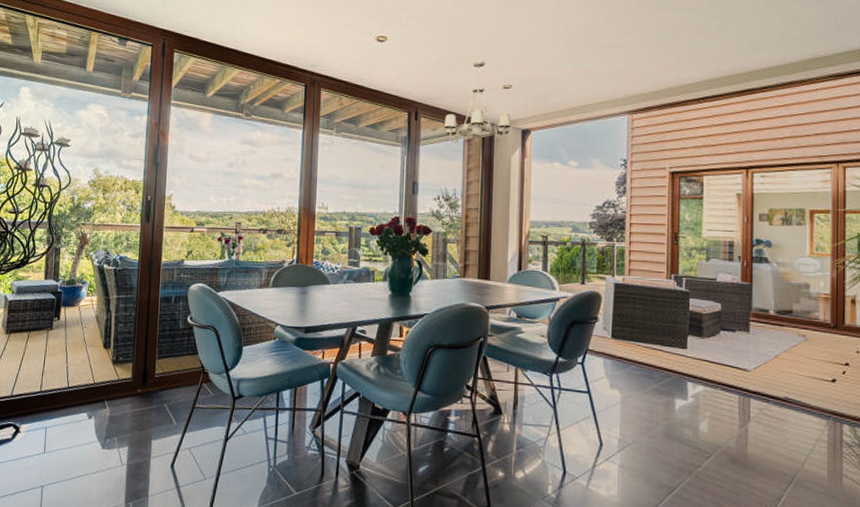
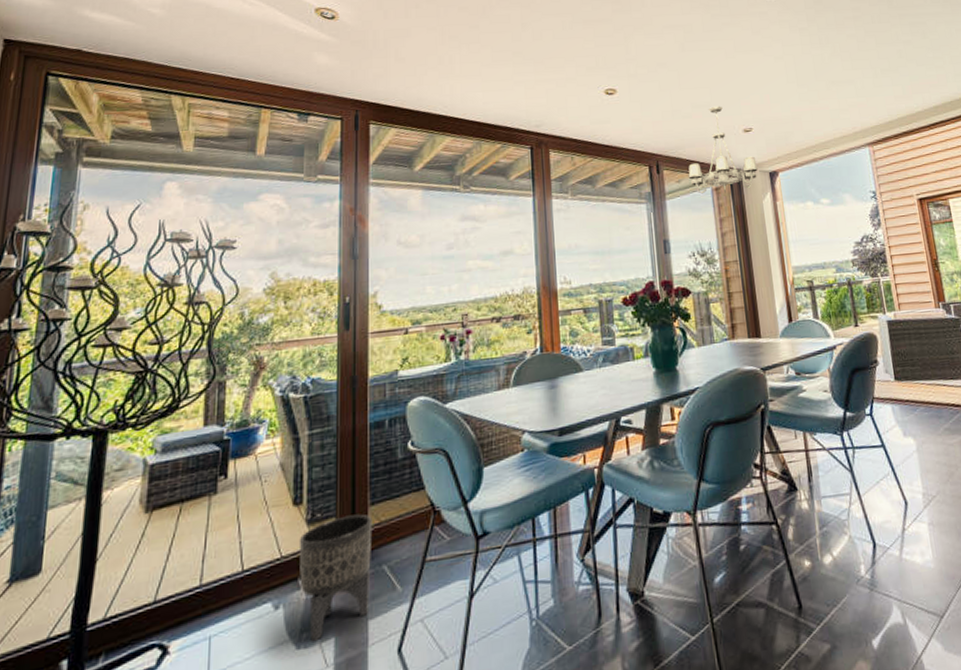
planter: none [106,363,159,447] -> present [298,514,373,642]

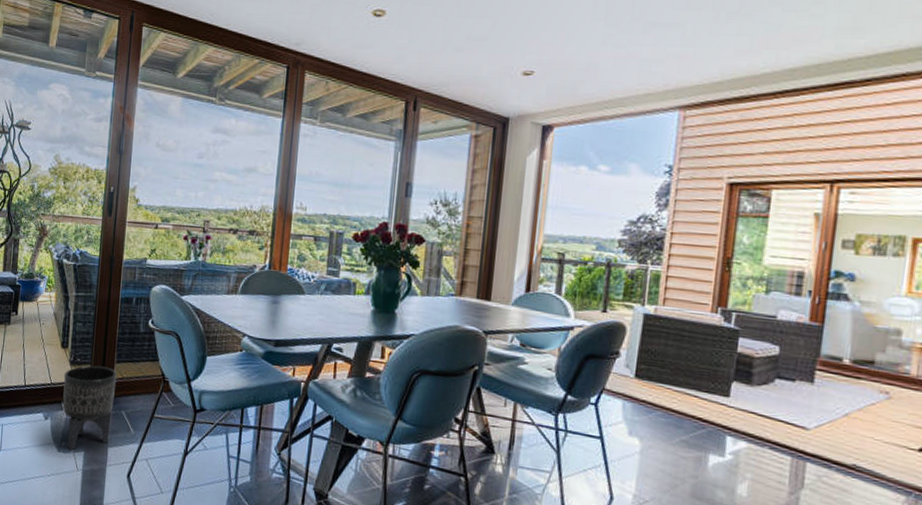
chandelier: present [688,106,758,194] -> none [447,40,530,143]

